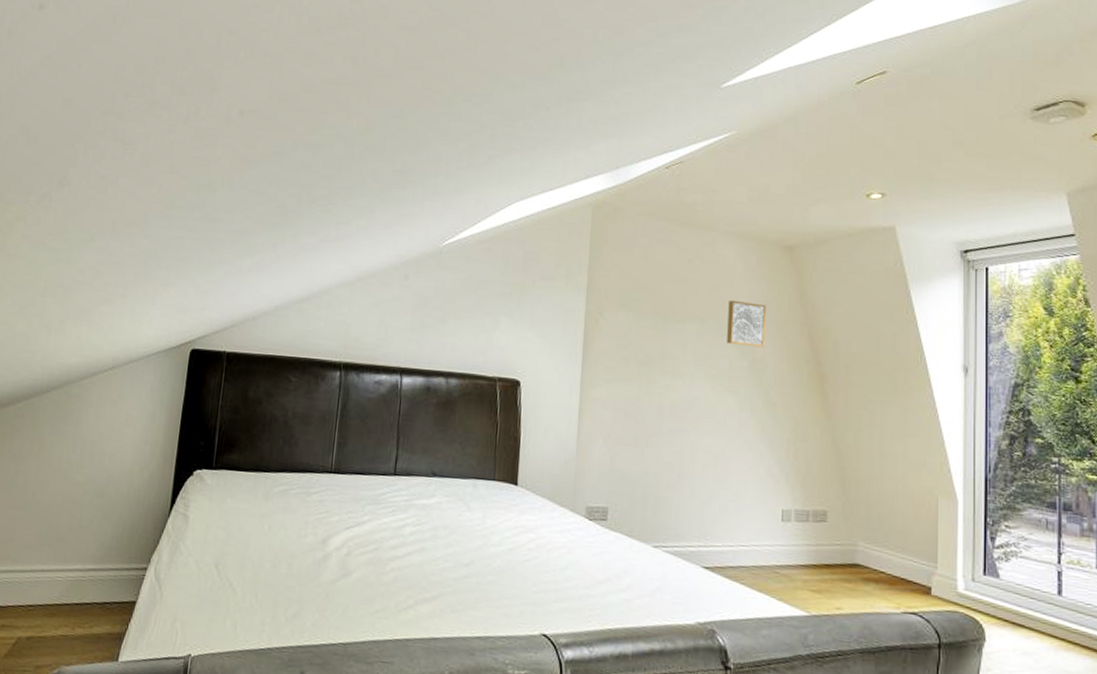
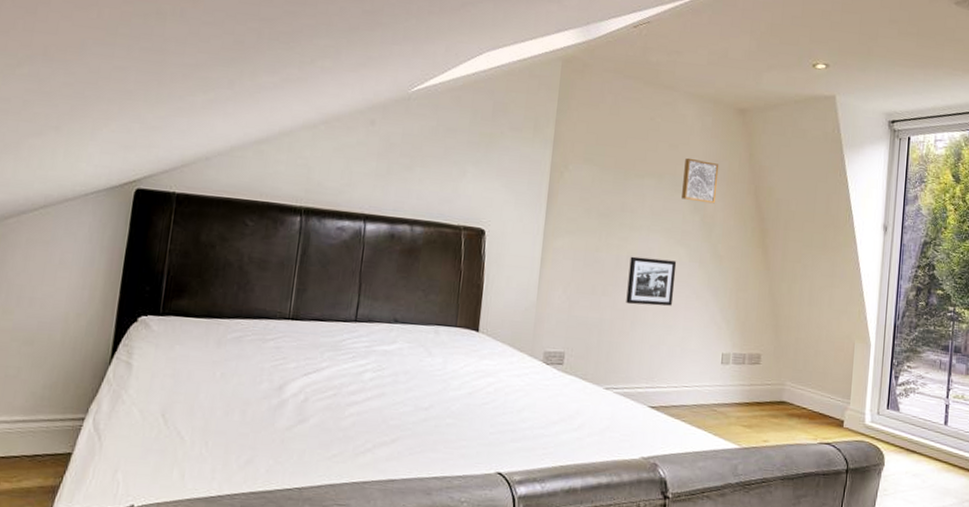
picture frame: none [671,405,725,458] -> present [626,256,677,306]

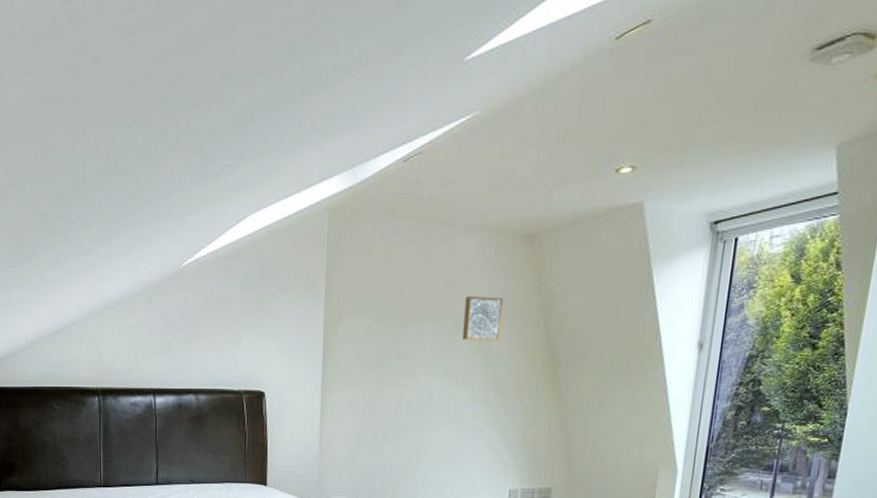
picture frame: present [626,256,677,306] -> none [407,403,459,450]

